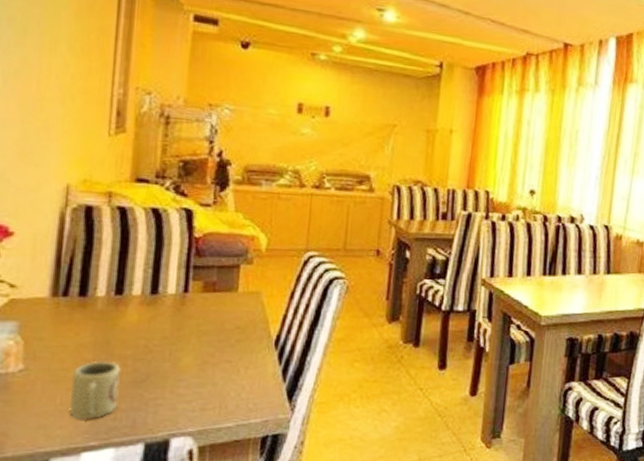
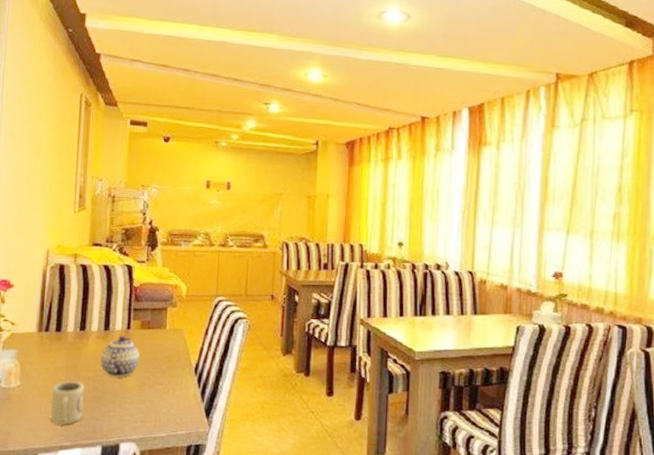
teapot: none [145,301,201,356] -> present [101,335,140,378]

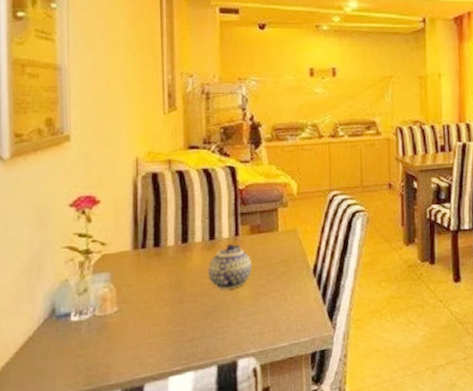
cup: present [51,381,84,425] -> none [156,299,193,348]

